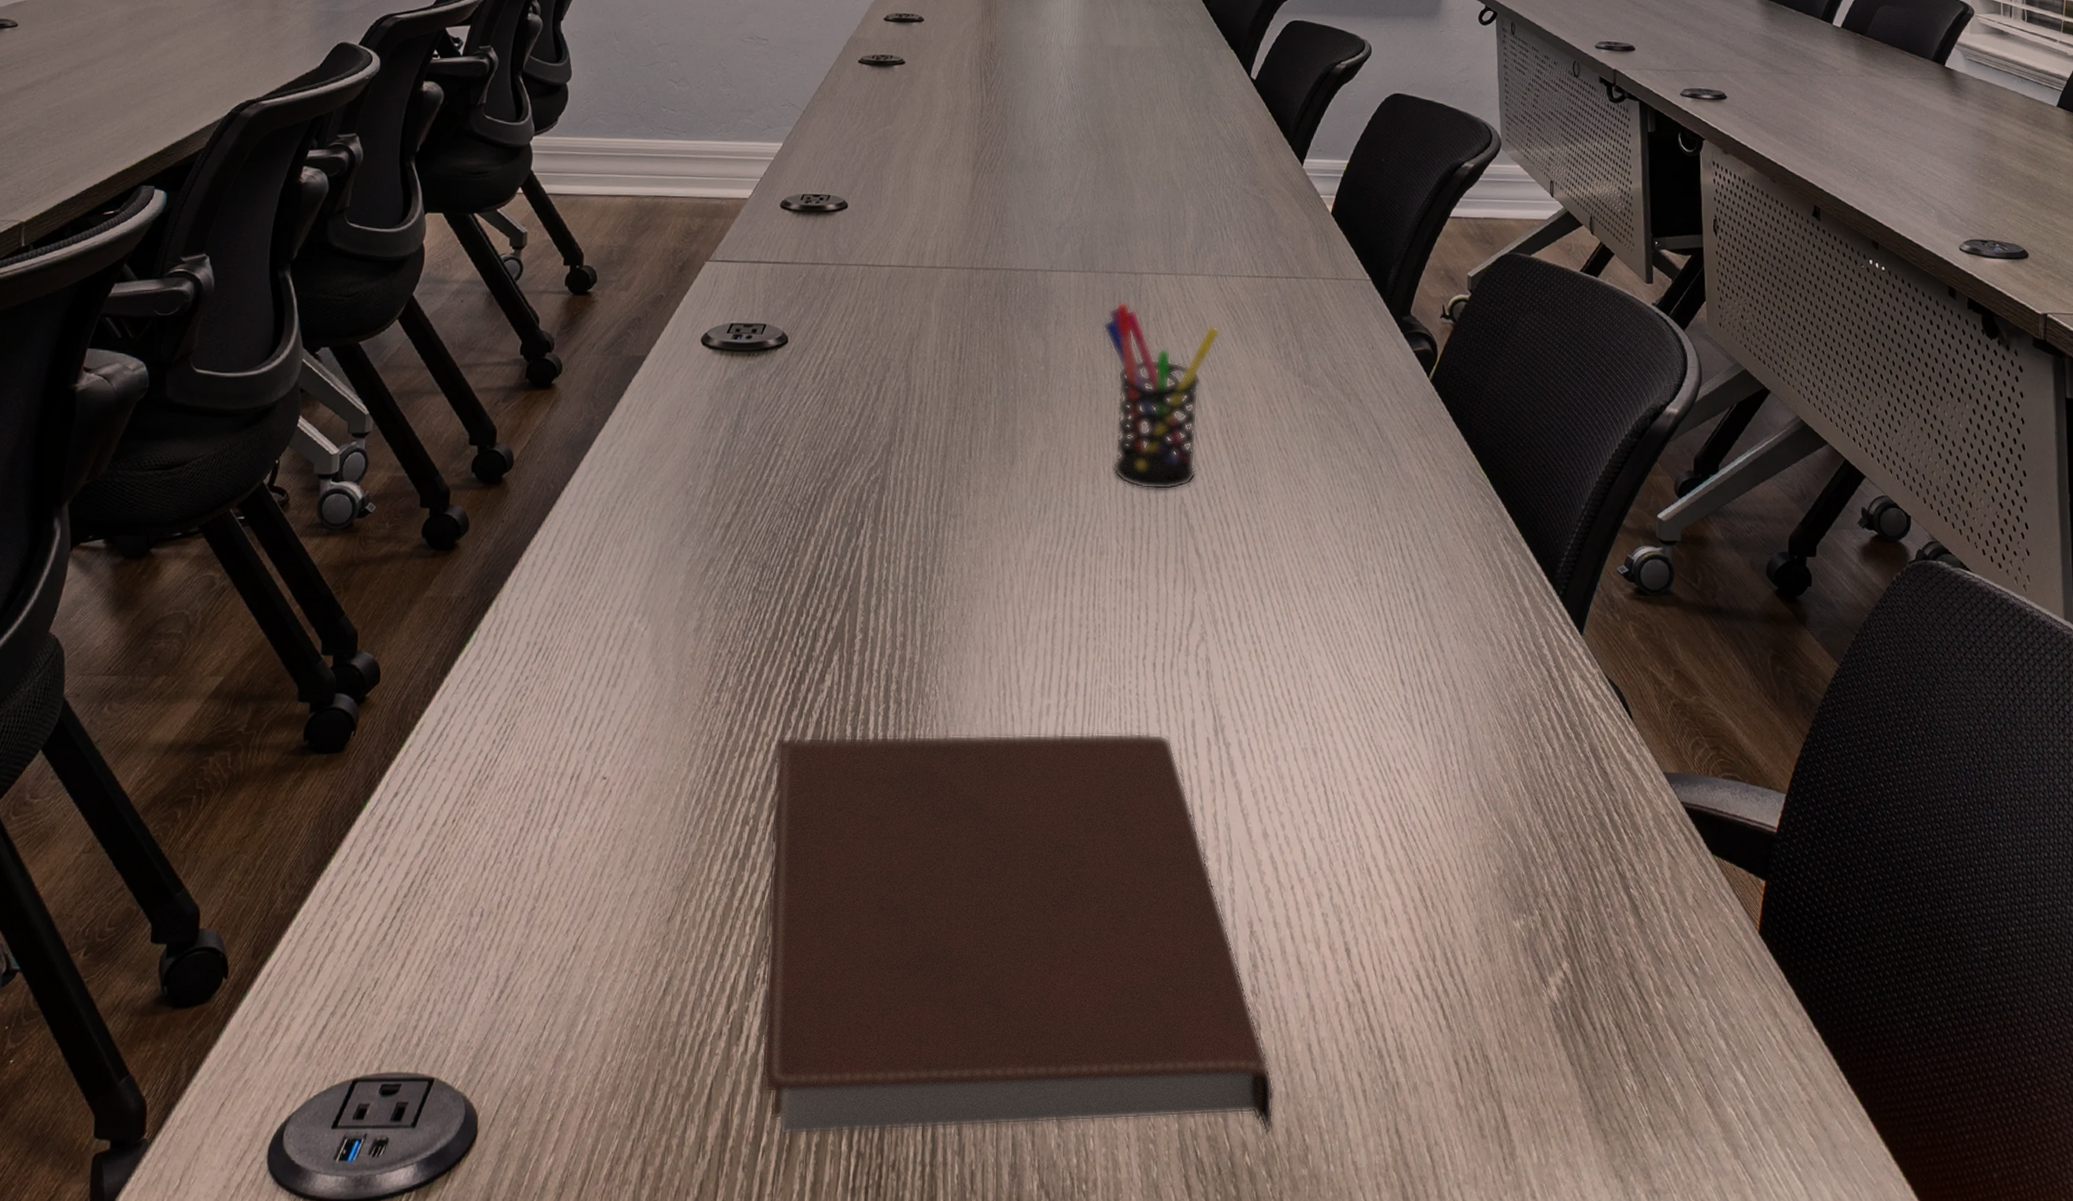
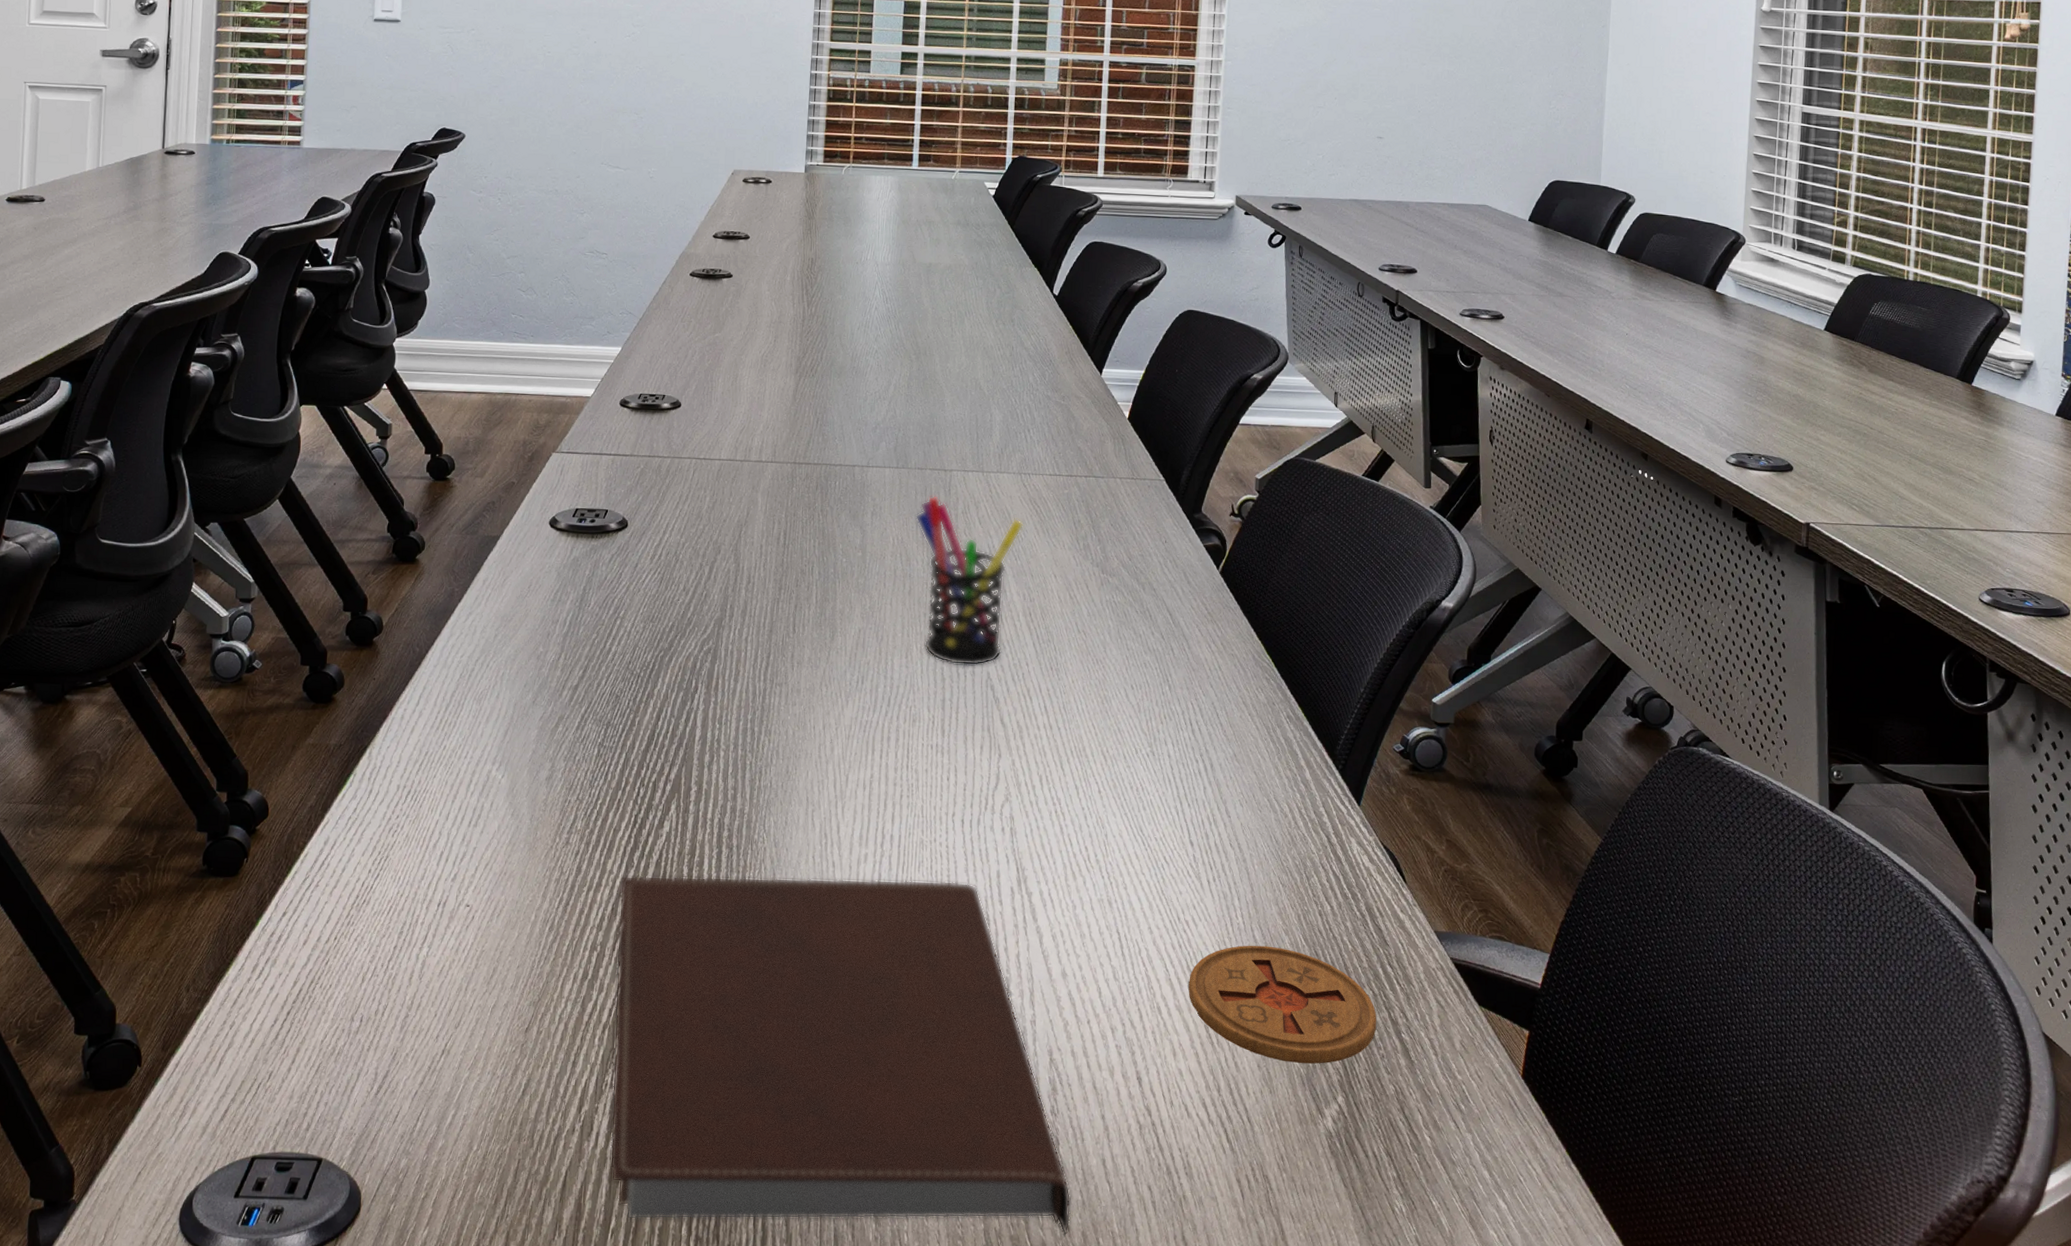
coaster: none [1400,795,1603,926] -> present [1188,945,1377,1064]

